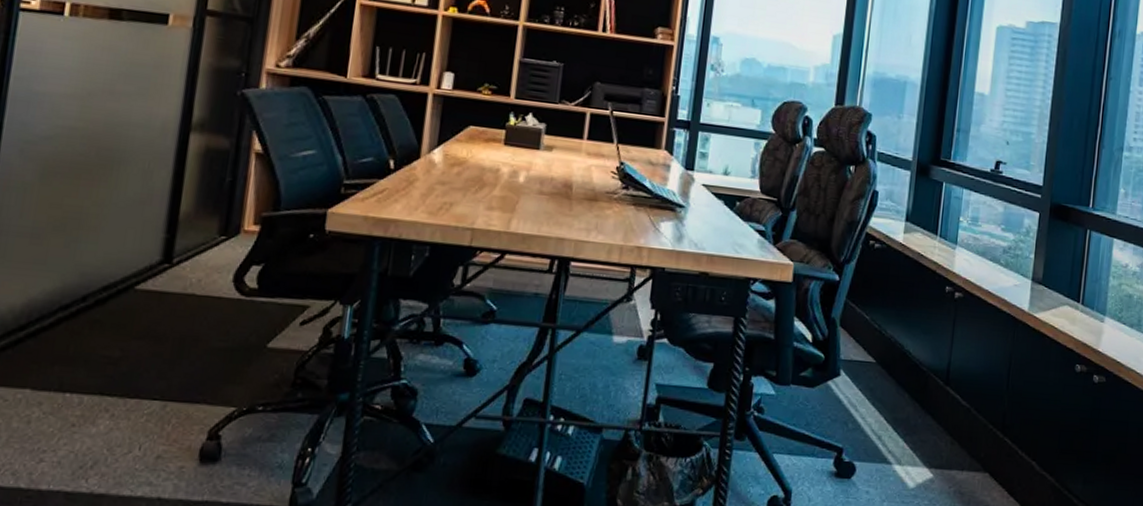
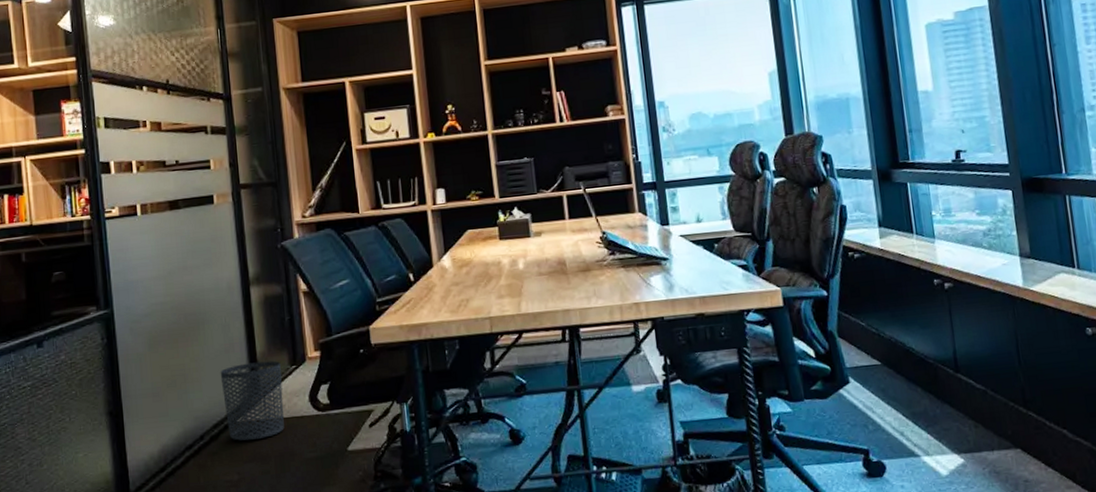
waste bin: none [120,221,207,315] -> present [220,360,284,441]

